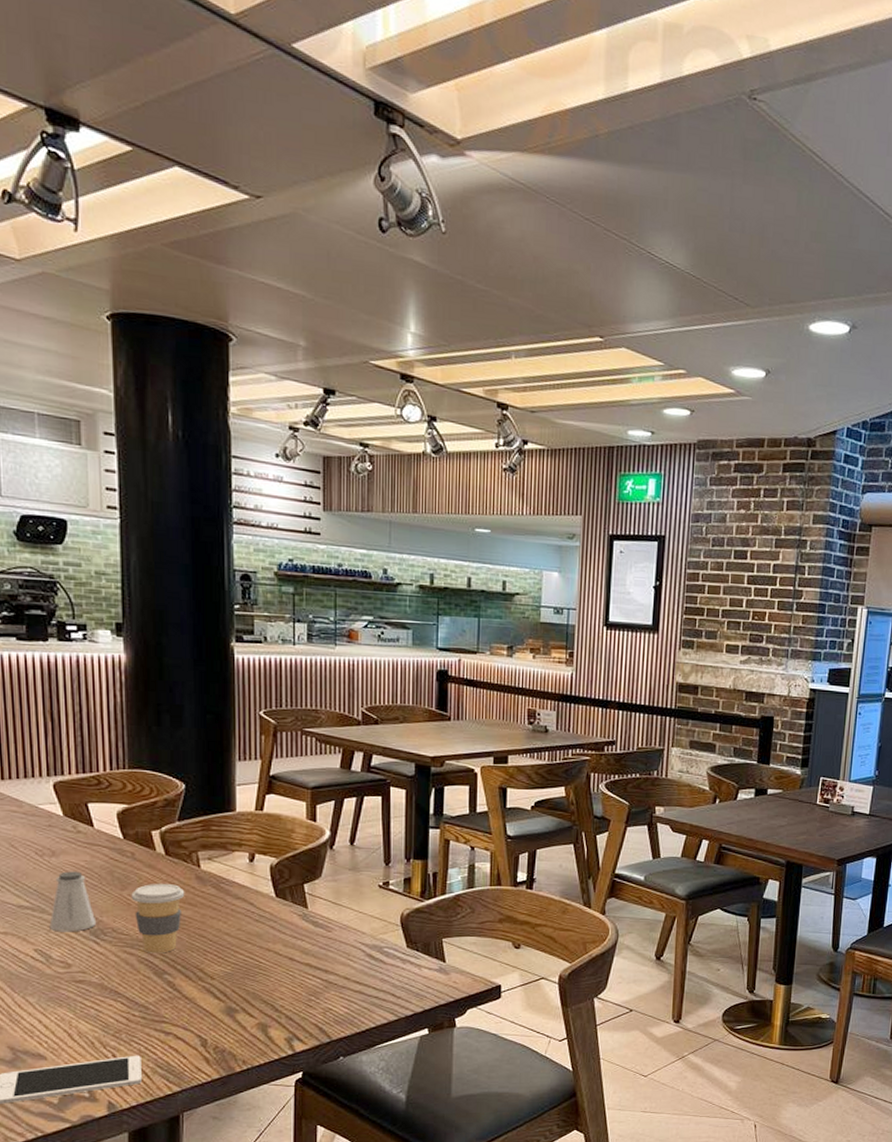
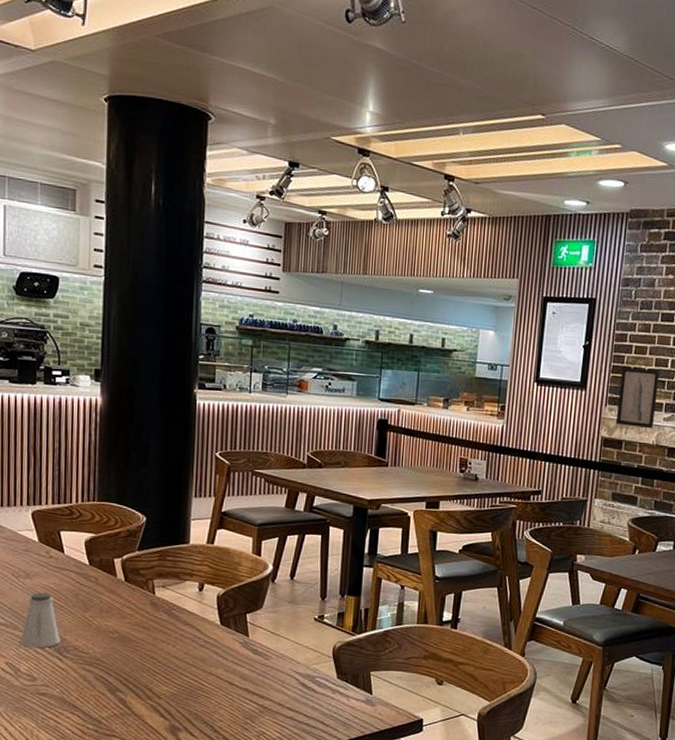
coffee cup: present [131,884,185,953] -> none [92,607,140,672]
wall art: none [690,607,735,673] -> present [615,366,661,429]

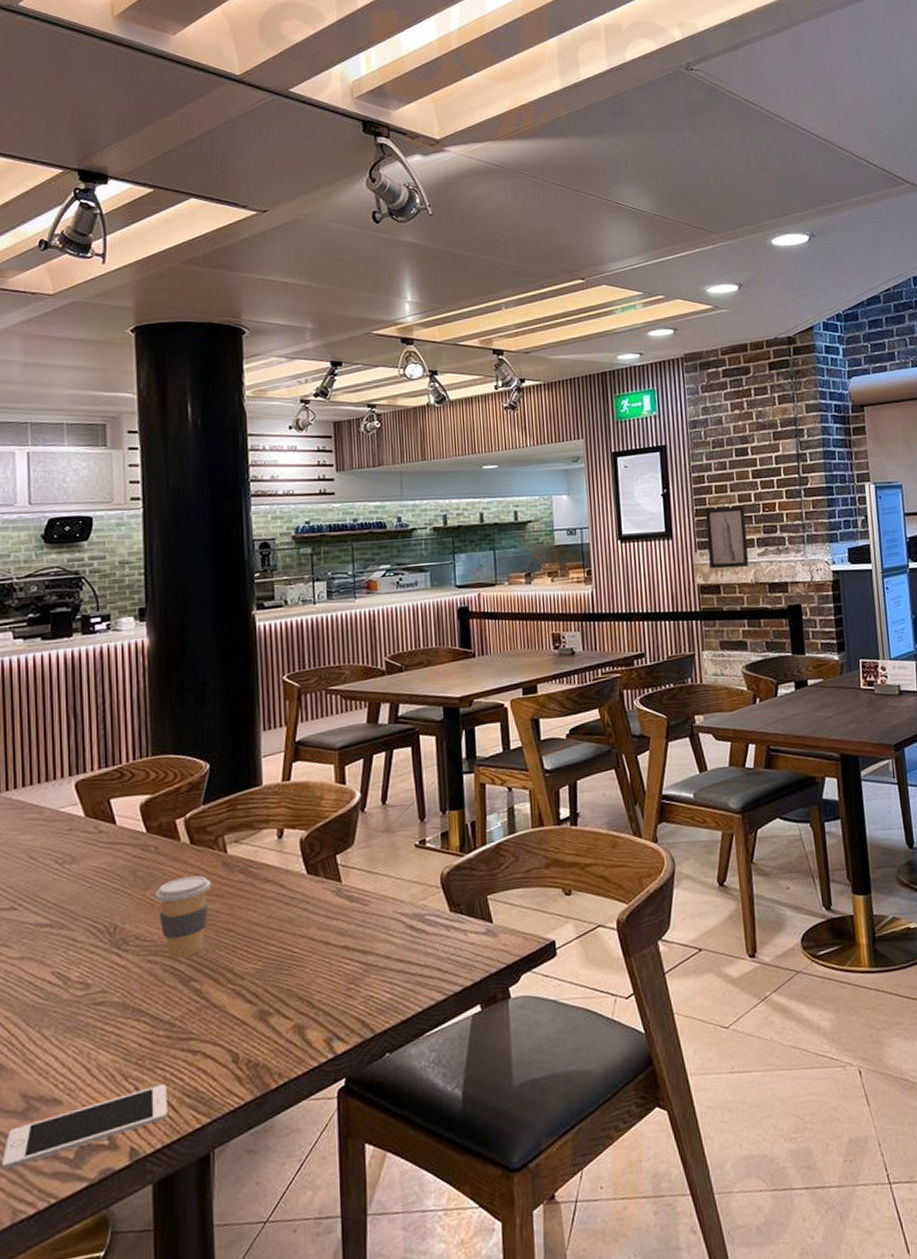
saltshaker: present [20,592,61,648] -> none [68,876,119,949]
coffee cup: none [92,607,140,672] -> present [155,875,212,959]

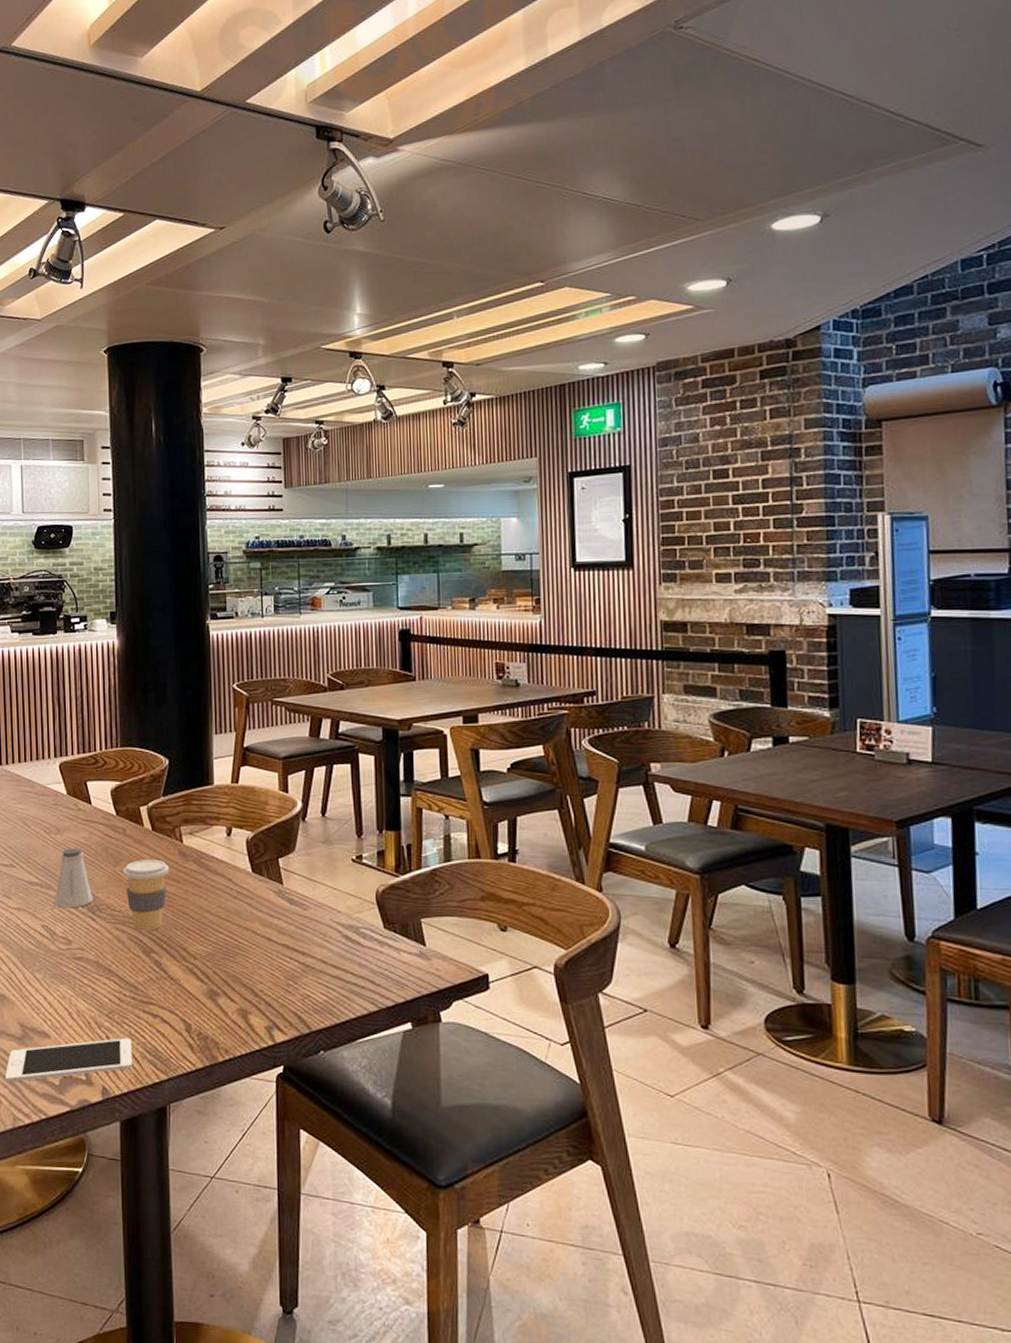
saltshaker: none [68,876,119,949] -> present [54,848,94,908]
wall art: present [705,506,749,569] -> none [673,536,724,605]

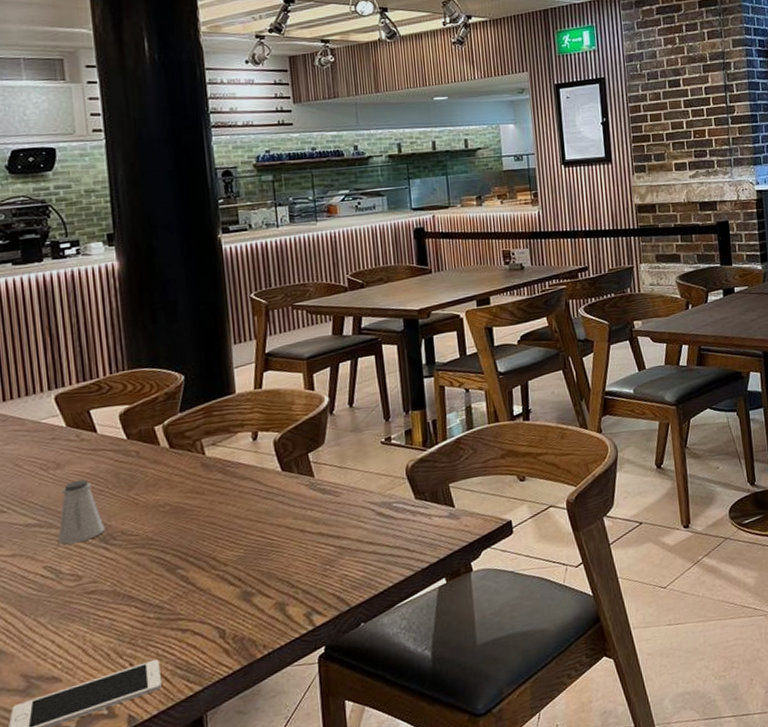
coffee cup: present [123,860,170,931] -> none [138,476,192,550]

